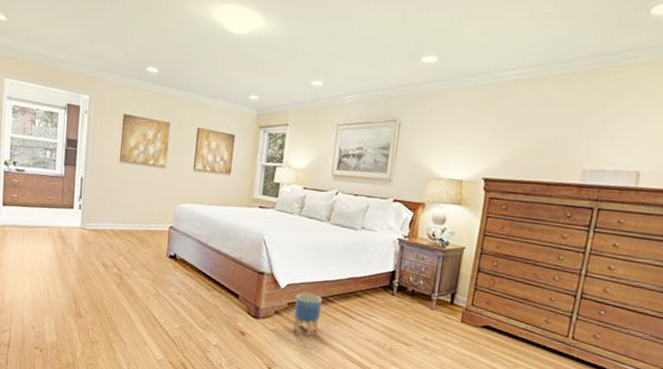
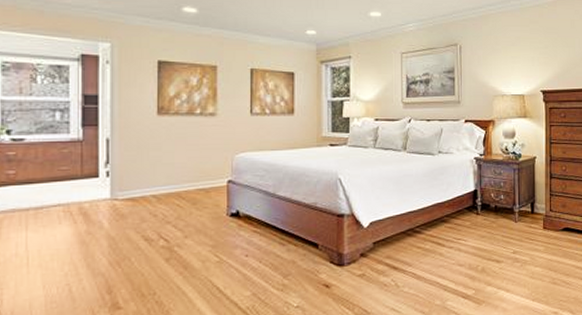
planter: present [292,292,322,336] -> none [381,228,409,274]

